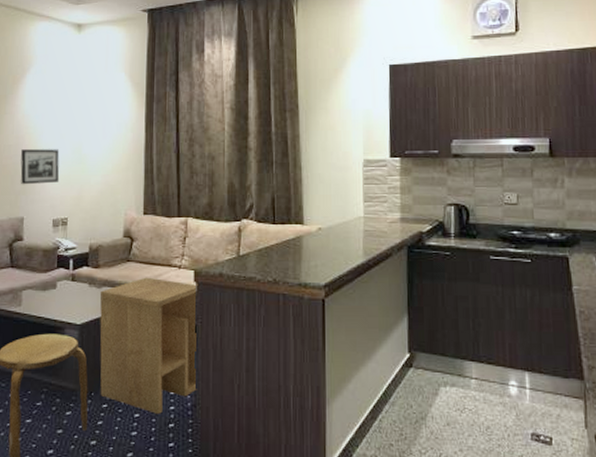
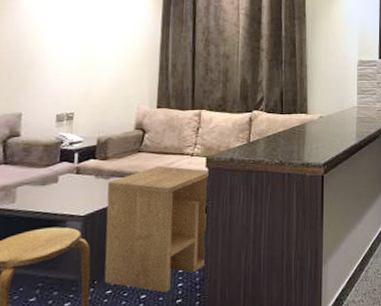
picture frame: present [20,149,60,185] -> none [20,45,67,81]

